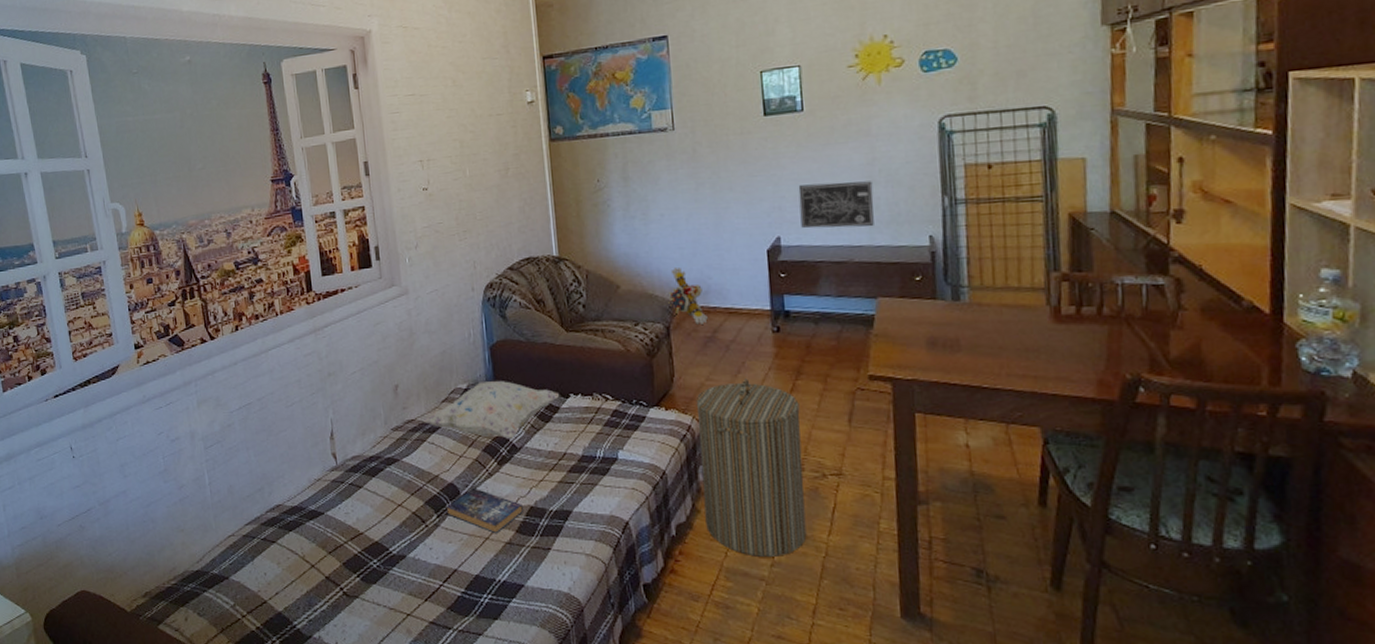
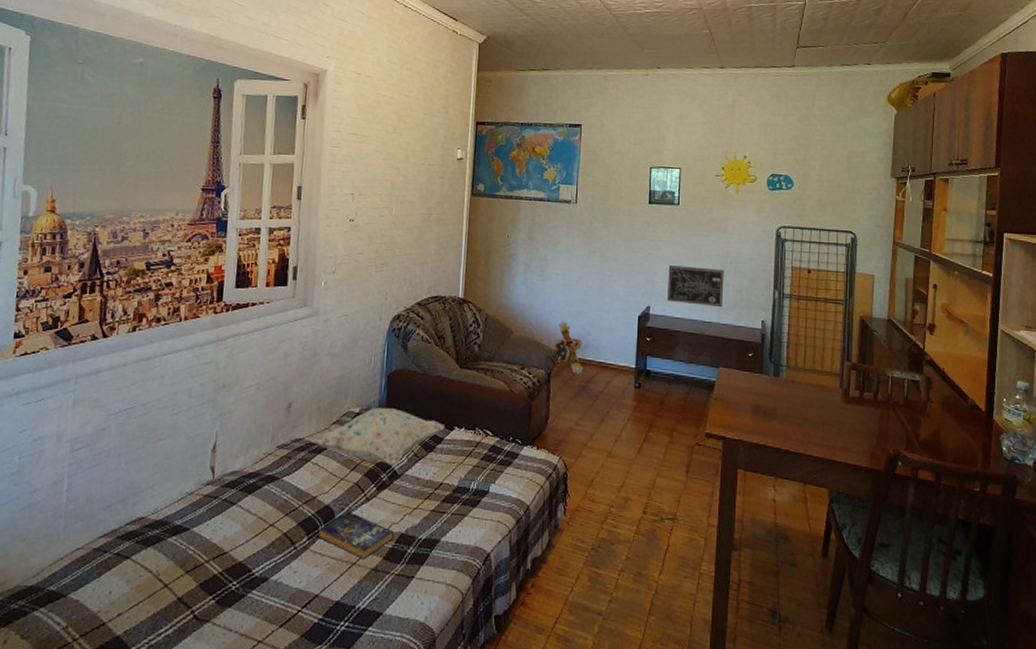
laundry hamper: present [695,378,807,557] -> none [558,426,649,593]

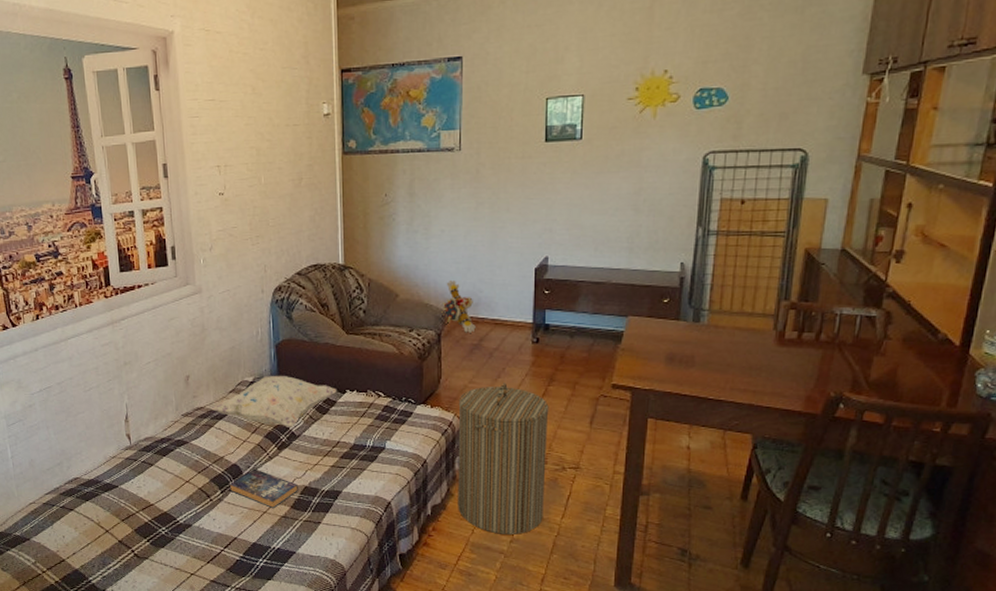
laundry hamper: none [558,426,649,593] -> present [458,383,549,535]
wall art: present [667,265,724,308] -> none [568,209,637,252]

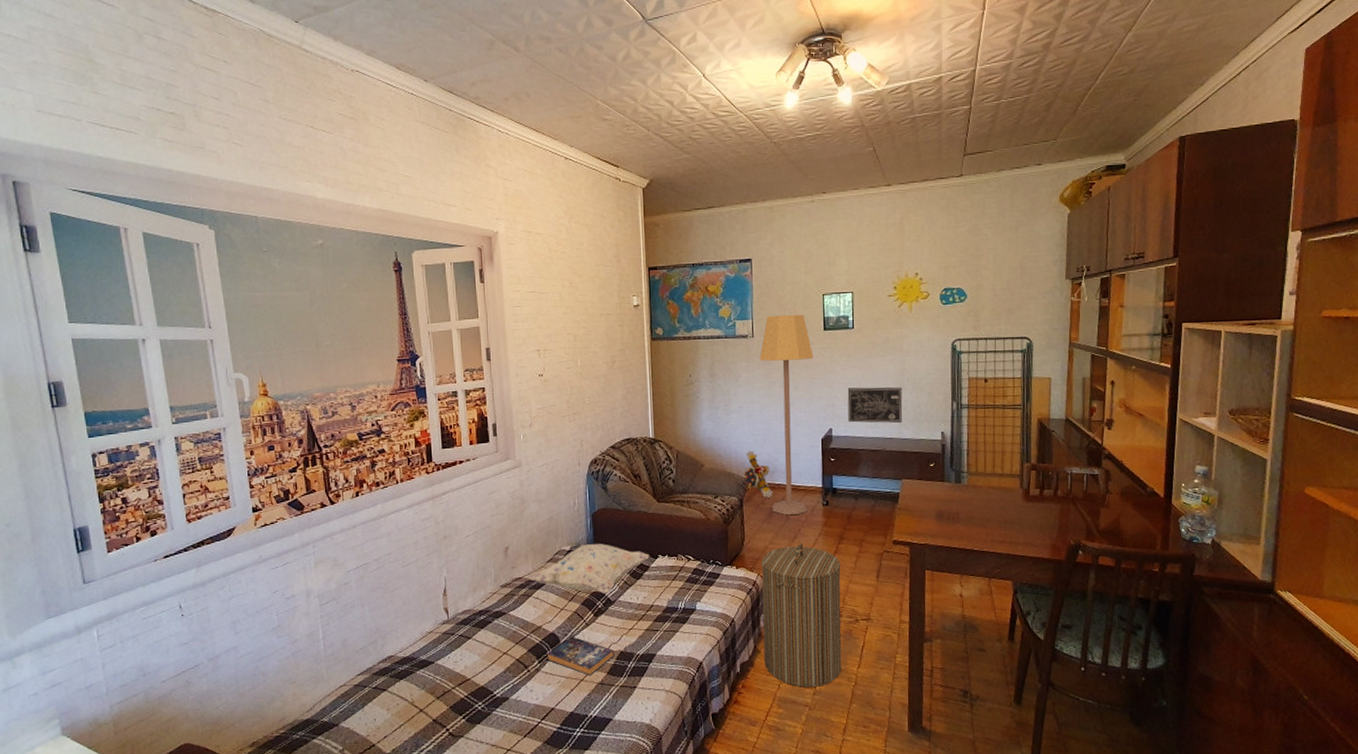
lamp: none [467,122,531,352] -> present [759,314,814,515]
wall art: none [568,209,637,252] -> present [847,387,903,424]

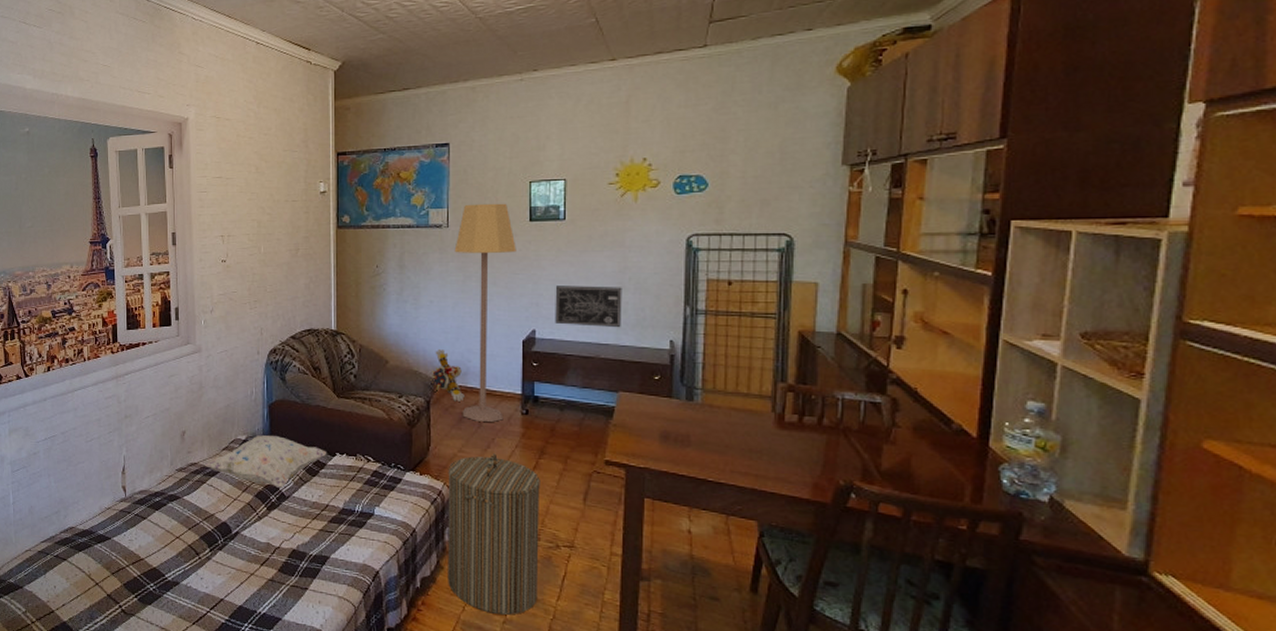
book: present [548,636,614,676] -> none [219,528,286,571]

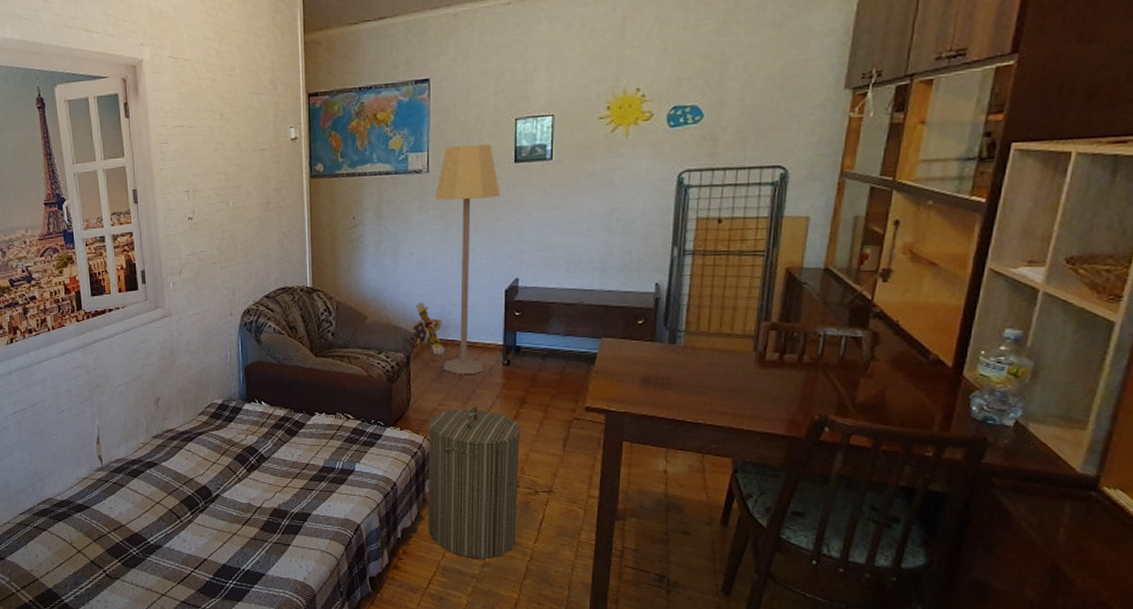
decorative pillow: present [204,435,327,488] -> none [180,398,306,449]
wall art: present [555,286,622,328] -> none [539,229,609,273]

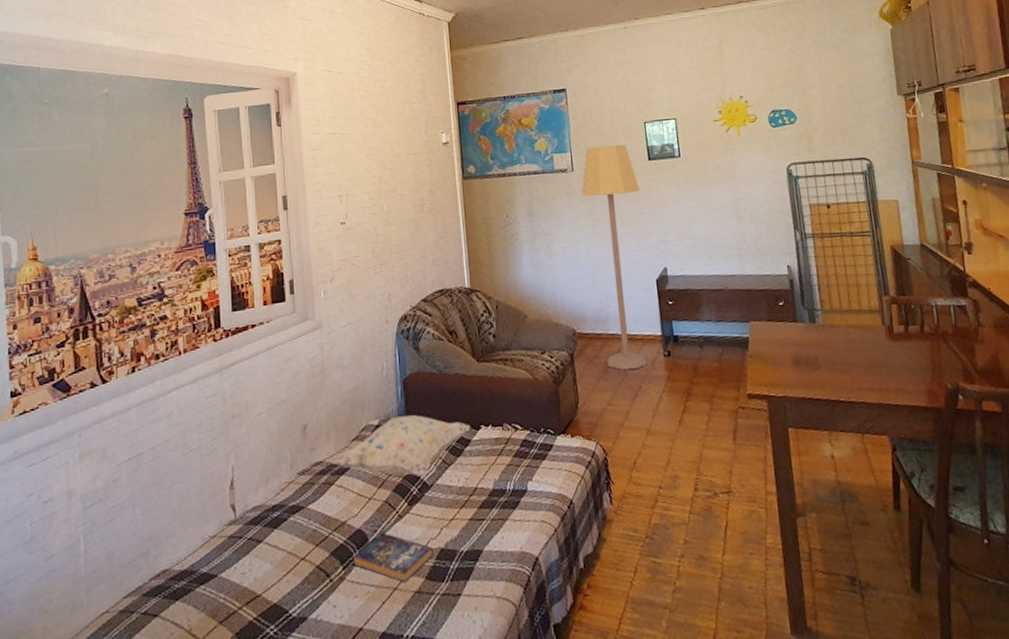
decorative pillow: none [180,398,306,449] -> present [331,415,471,477]
book: none [200,490,268,531] -> present [354,532,433,583]
plush toy: present [410,301,445,355] -> none [571,296,607,351]
laundry hamper: present [428,405,521,559] -> none [598,402,704,584]

